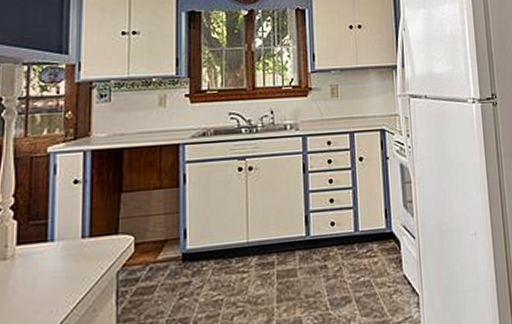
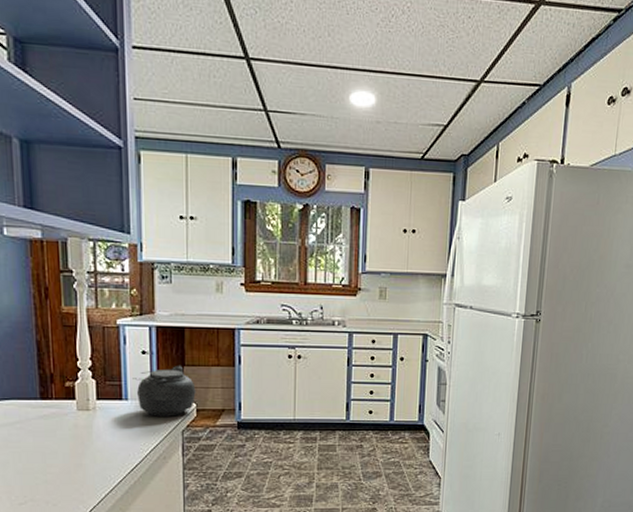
teapot: none [61,192,134,258] -> present [132,365,196,417]

